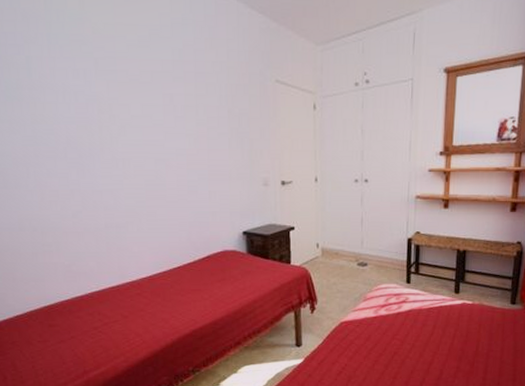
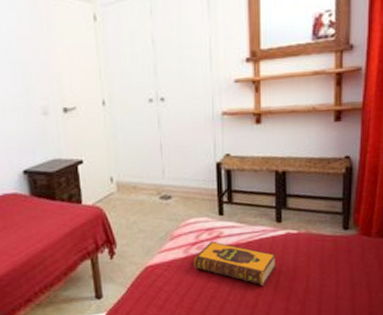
hardback book: none [382,305,453,347] -> present [194,241,277,286]

